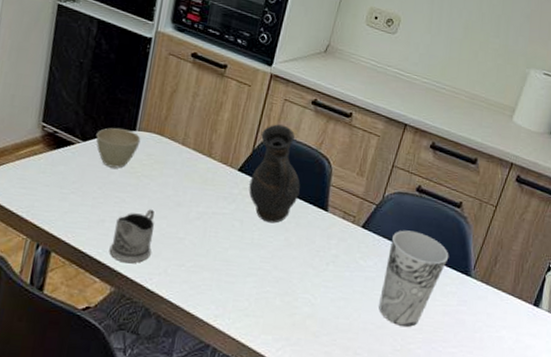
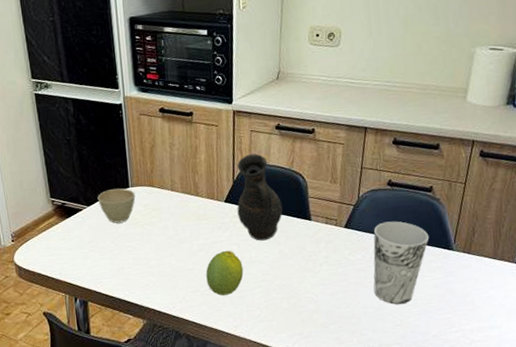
tea glass holder: present [109,209,155,264] -> none [133,251,169,299]
fruit: none [195,225,242,277] -> present [206,250,244,296]

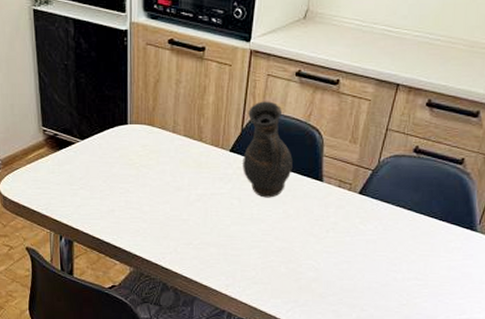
cup: present [97,188,136,223] -> none [92,124,134,162]
fruit: present [206,250,244,296] -> none [201,204,242,252]
cup: present [373,221,430,304] -> none [382,192,452,283]

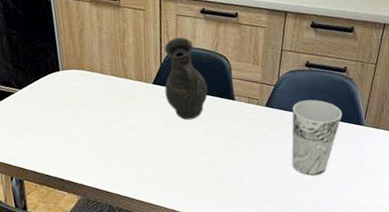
cup: none [382,192,452,283] -> present [292,99,343,176]

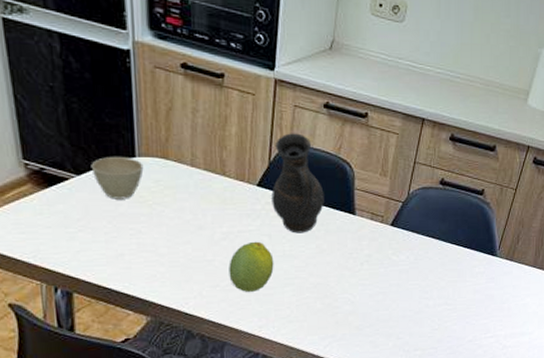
cup: none [28,71,67,106] -> present [91,157,144,199]
fruit: none [136,129,172,172] -> present [229,241,274,292]
cup: present [292,99,343,176] -> none [415,222,476,308]

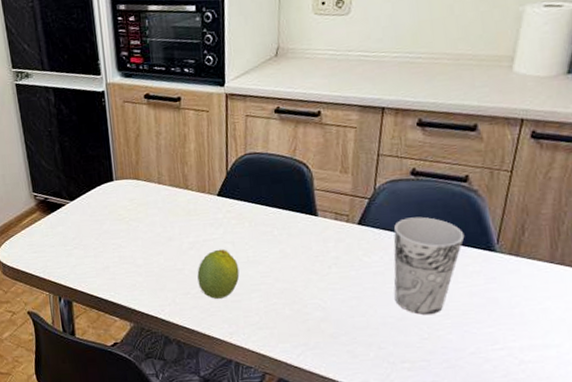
cup: present [91,157,144,199] -> none [80,181,121,219]
jug: present [271,133,324,233] -> none [231,141,284,239]
cup: none [415,222,476,308] -> present [393,216,465,314]

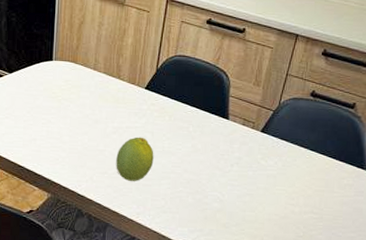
cup: present [393,216,465,314] -> none [281,132,345,216]

